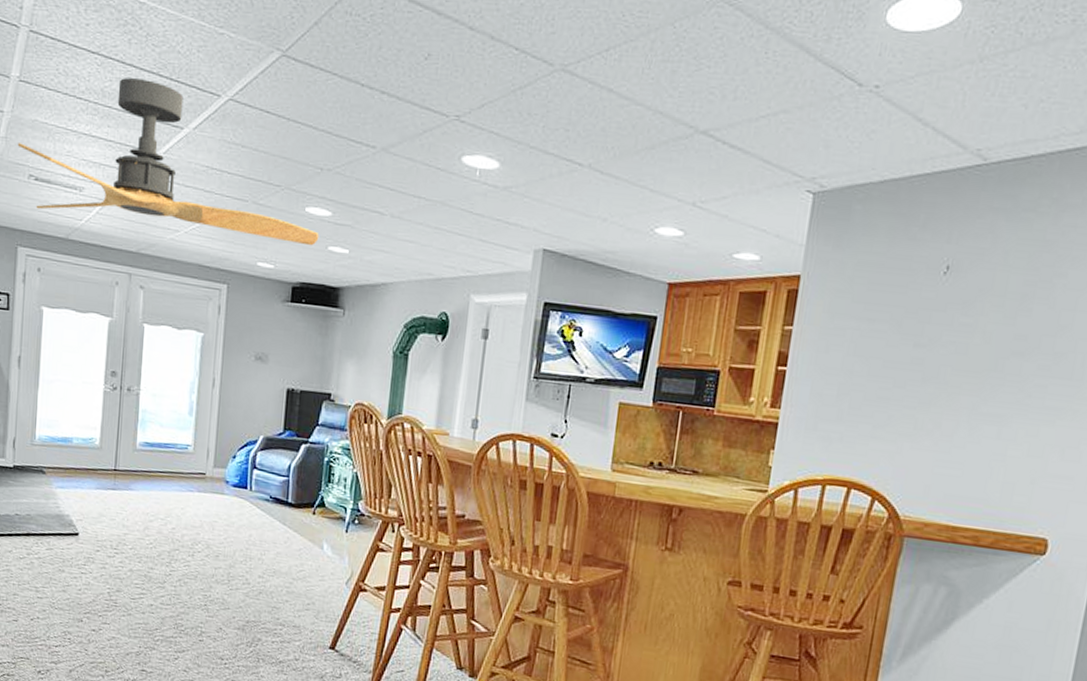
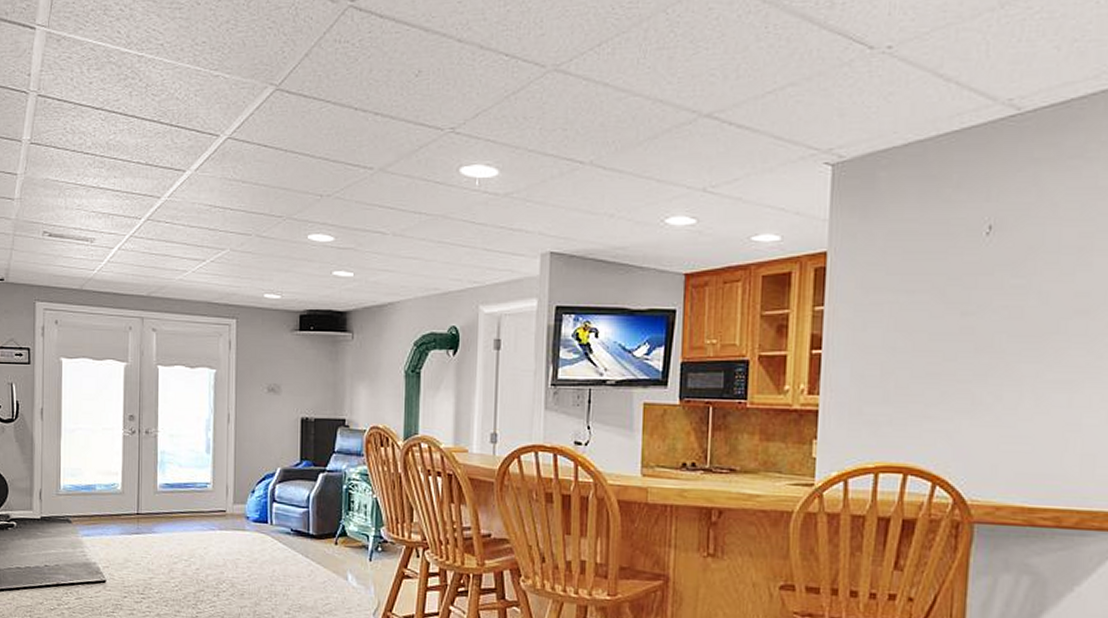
ceiling fan: present [17,78,319,246] -> none [31,128,323,273]

